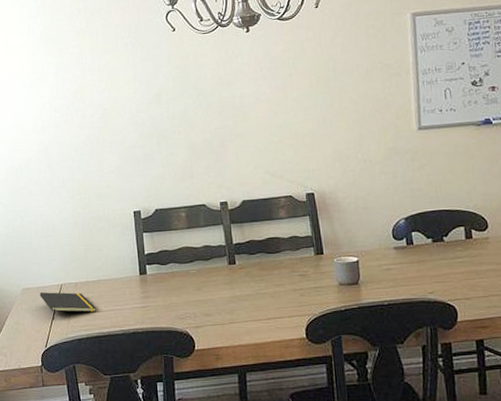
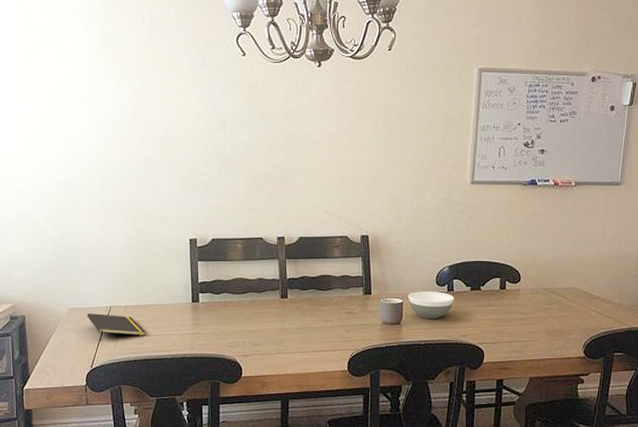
bowl: none [364,246,416,277] -> present [408,291,455,319]

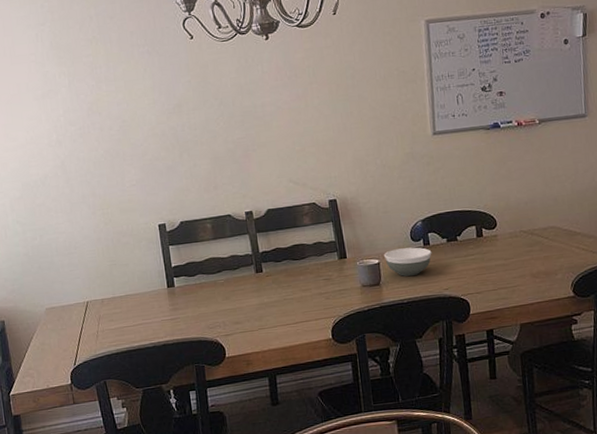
notepad: present [87,313,146,342] -> none [65,309,126,338]

